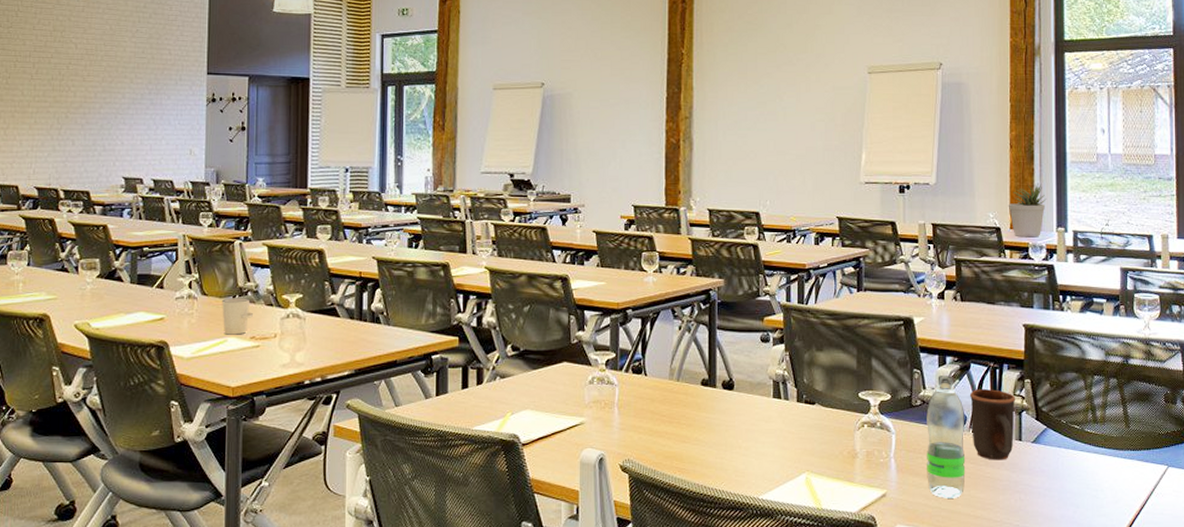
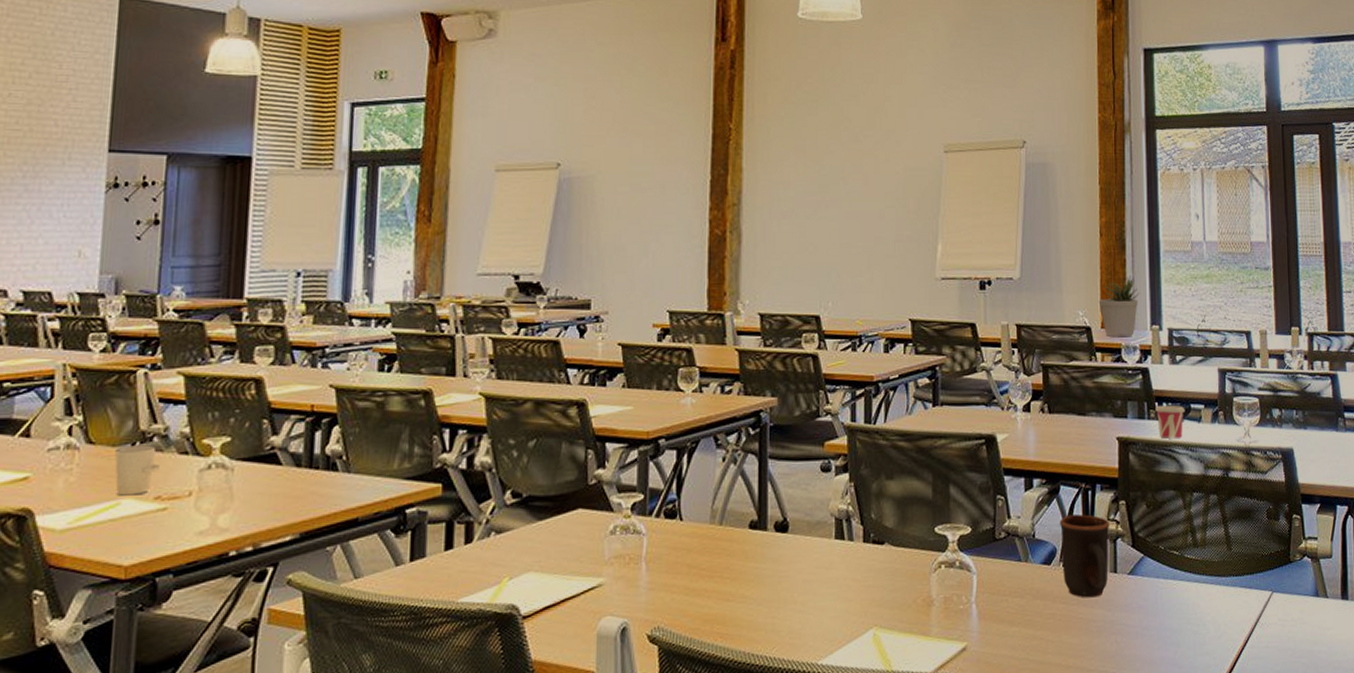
bottle: present [927,376,966,498] -> none [1012,501,1056,648]
cup: none [1060,298,1088,327] -> present [1155,405,1186,439]

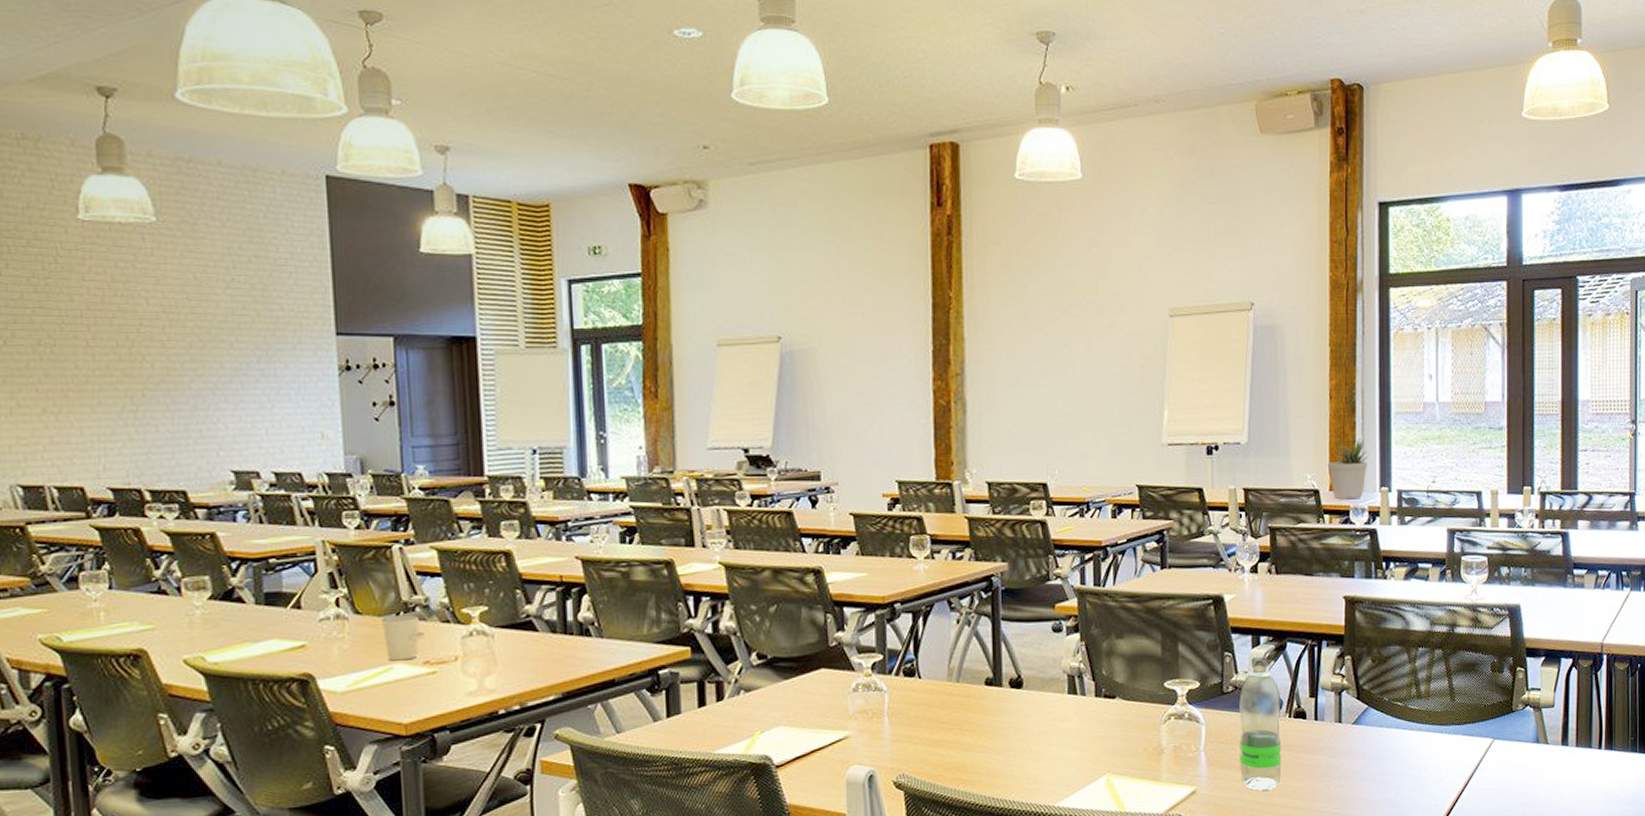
bottle: none [1012,501,1056,648] -> present [1239,657,1282,791]
mug: present [1059,514,1110,598] -> none [1285,669,1336,746]
cup: present [1155,405,1186,439] -> none [1383,564,1413,597]

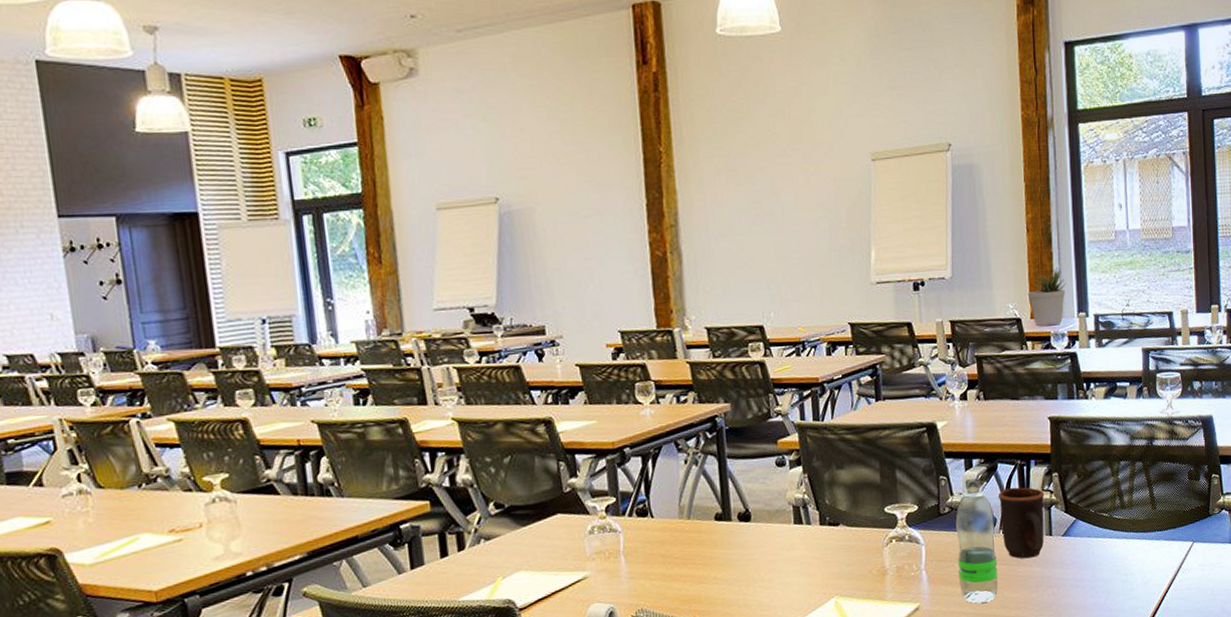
cup: present [382,614,424,661] -> none [125,485,168,532]
mug: none [1285,669,1336,746] -> present [998,487,1045,559]

